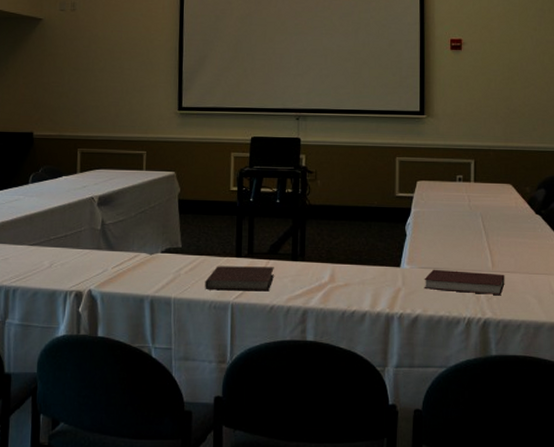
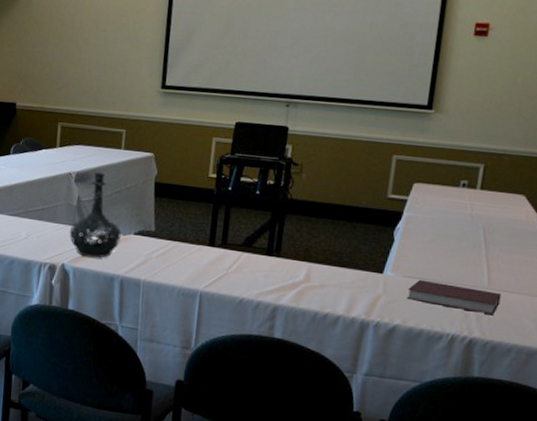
bottle: none [94,195,148,280] -> present [69,172,121,258]
notebook: present [205,266,274,292] -> none [175,253,247,284]

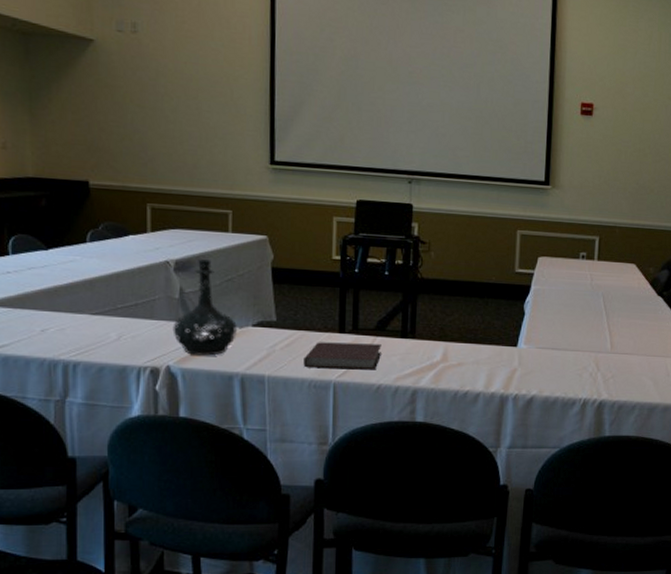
notebook: none [175,253,247,284] -> present [303,342,382,370]
notebook: present [406,279,502,315] -> none [540,349,623,376]

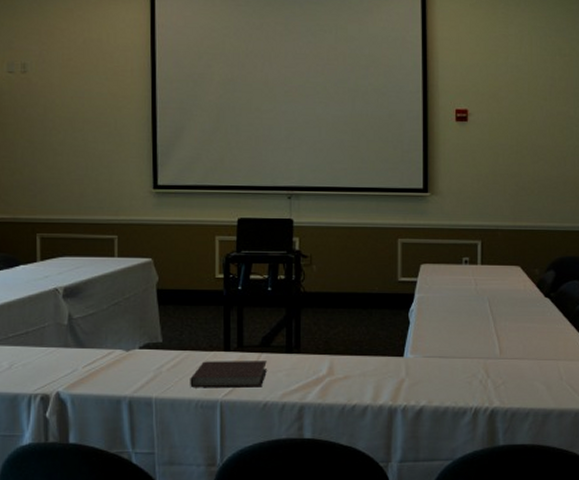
bottle: present [172,259,237,356] -> none [62,285,124,380]

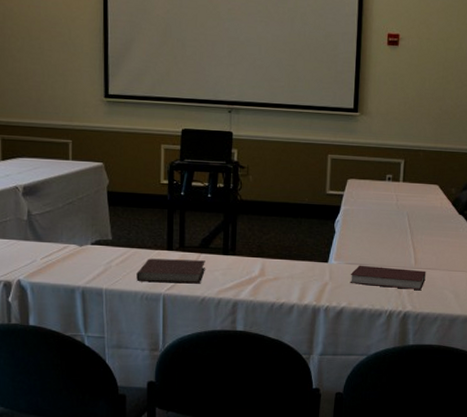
notebook: none [429,358,513,383] -> present [350,265,426,290]

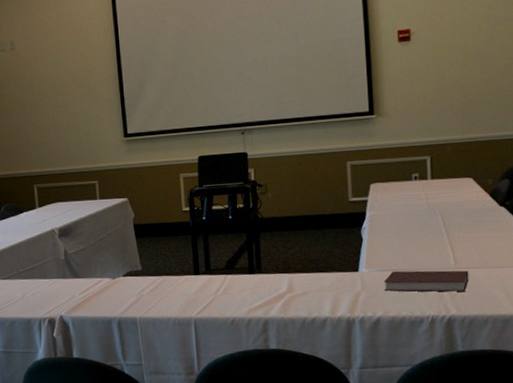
notebook: present [136,258,205,284] -> none [167,281,233,308]

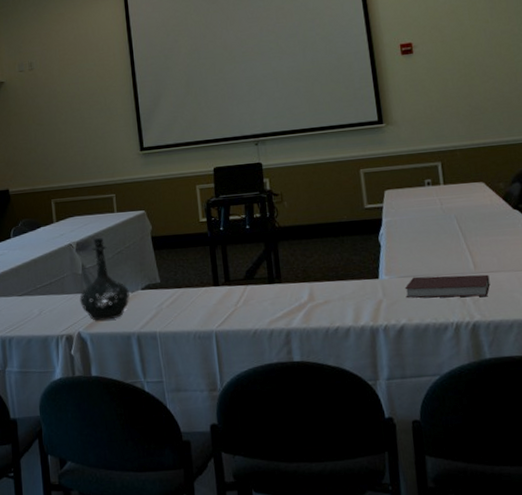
bottle: none [62,224,111,305] -> present [79,238,130,321]

